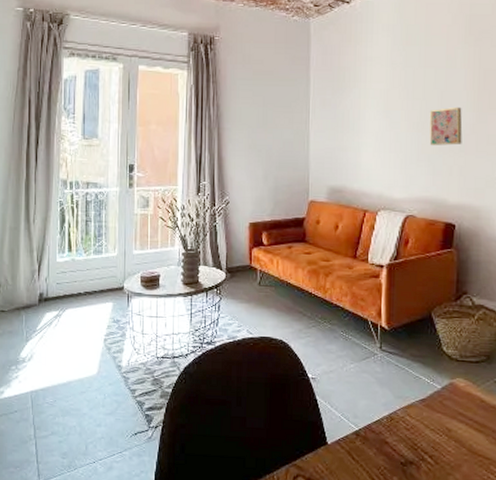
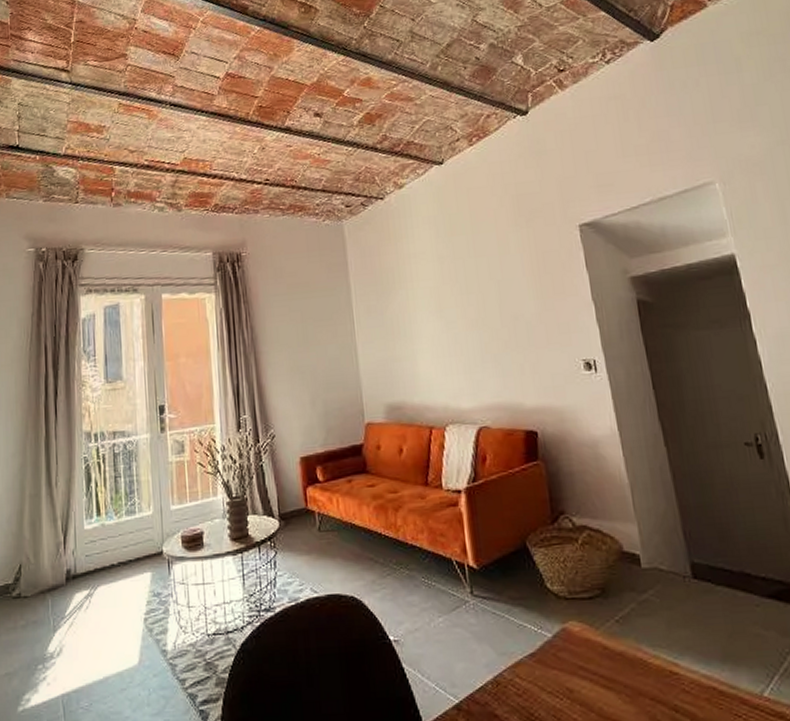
wall art: present [429,106,463,145] -> none [488,296,530,343]

